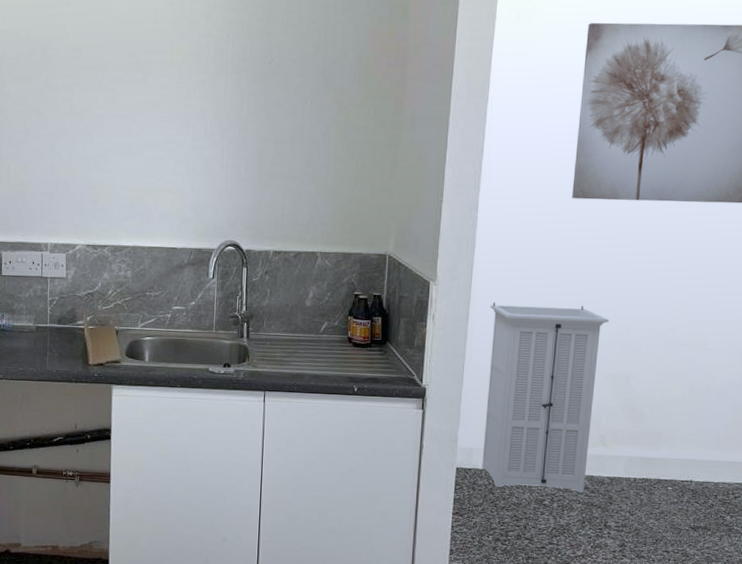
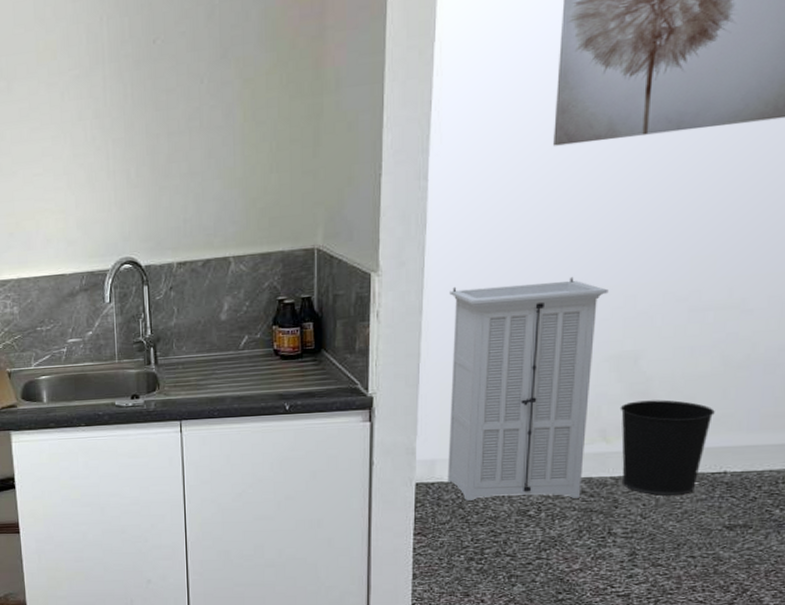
wastebasket: none [615,414,684,497] -> present [620,399,715,496]

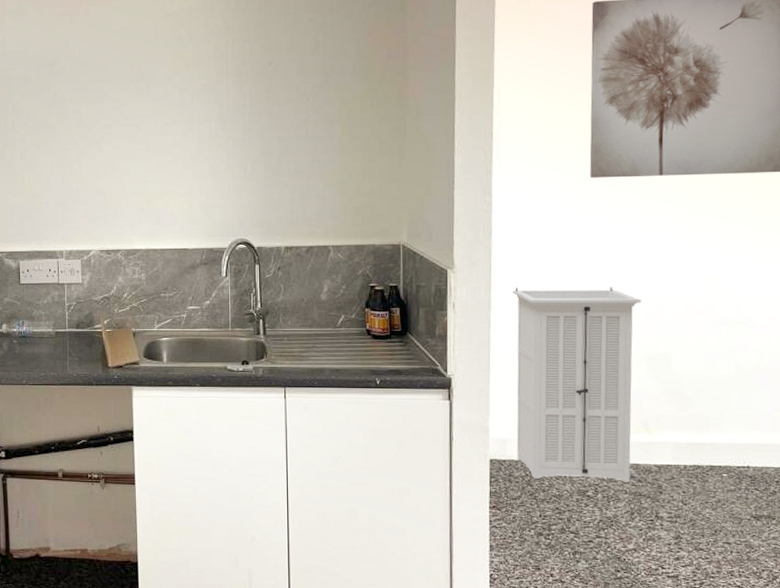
wastebasket: present [620,399,715,496] -> none [657,398,735,485]

